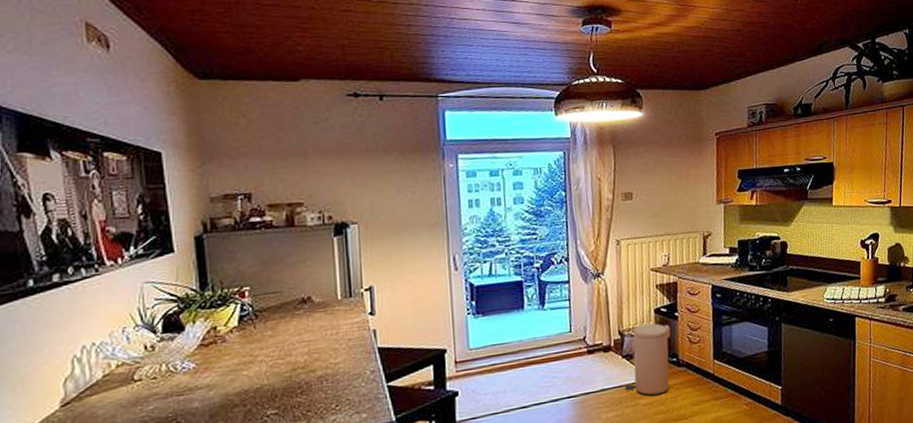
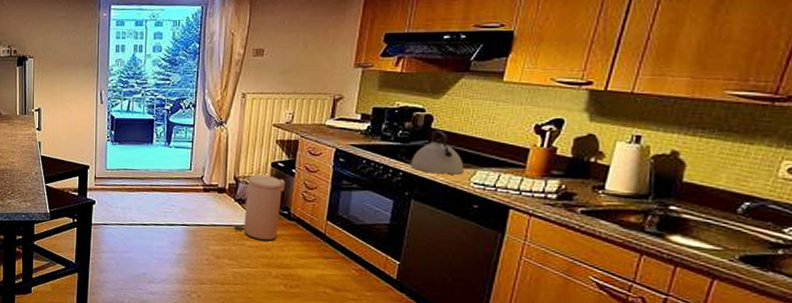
kettle: none [776,254,818,296] -> present [410,130,464,175]

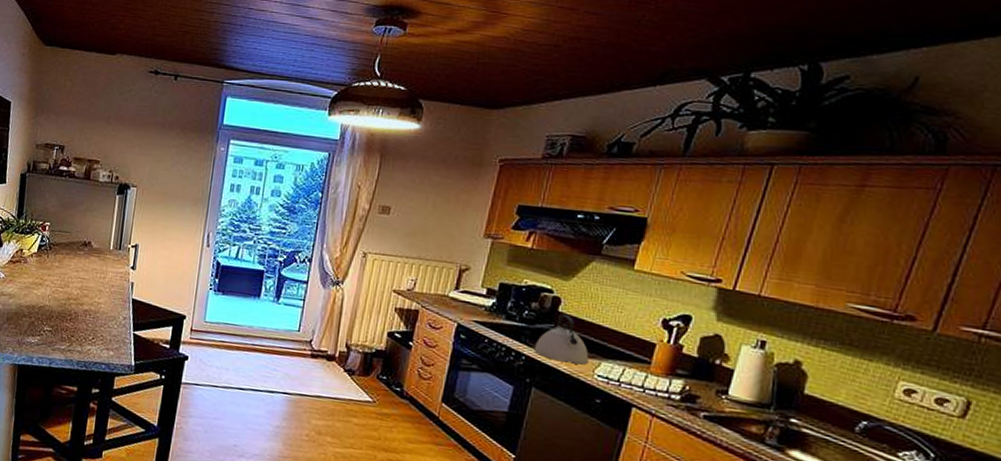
pedal bin: present [234,174,285,241] -> none [340,343,401,421]

